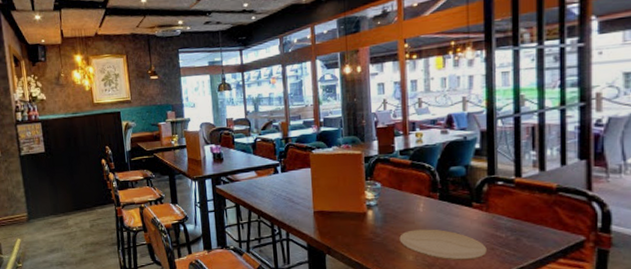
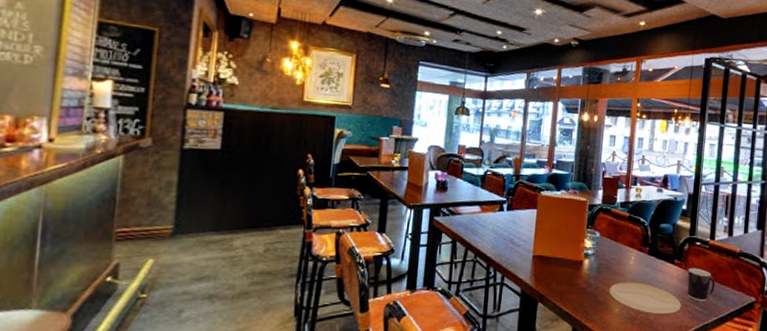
mug: none [490,209,528,244] -> present [687,268,715,302]

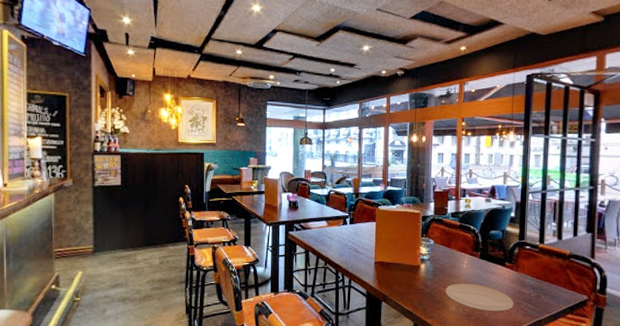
mug: present [687,268,715,302] -> none [518,269,546,300]

